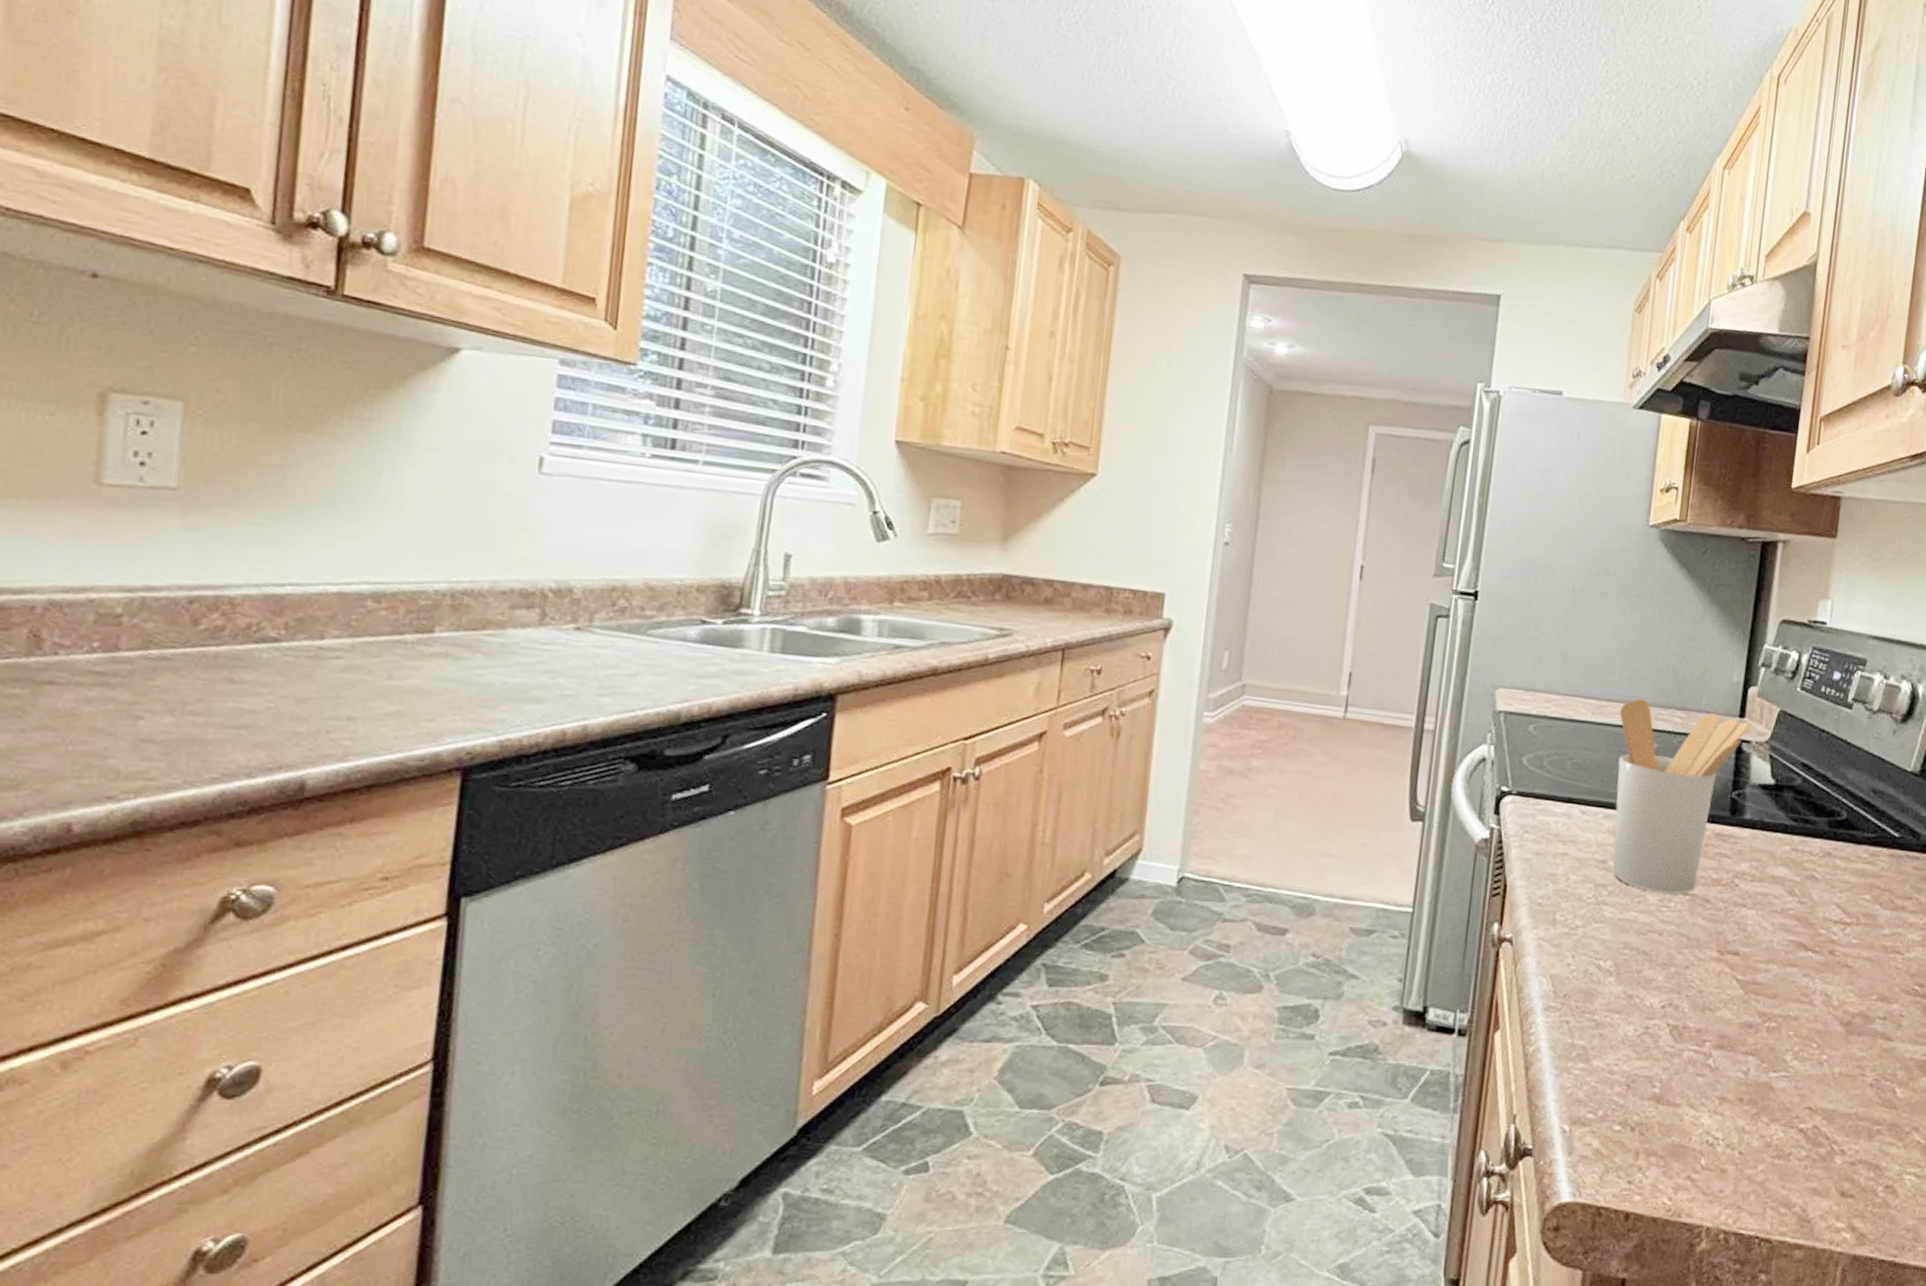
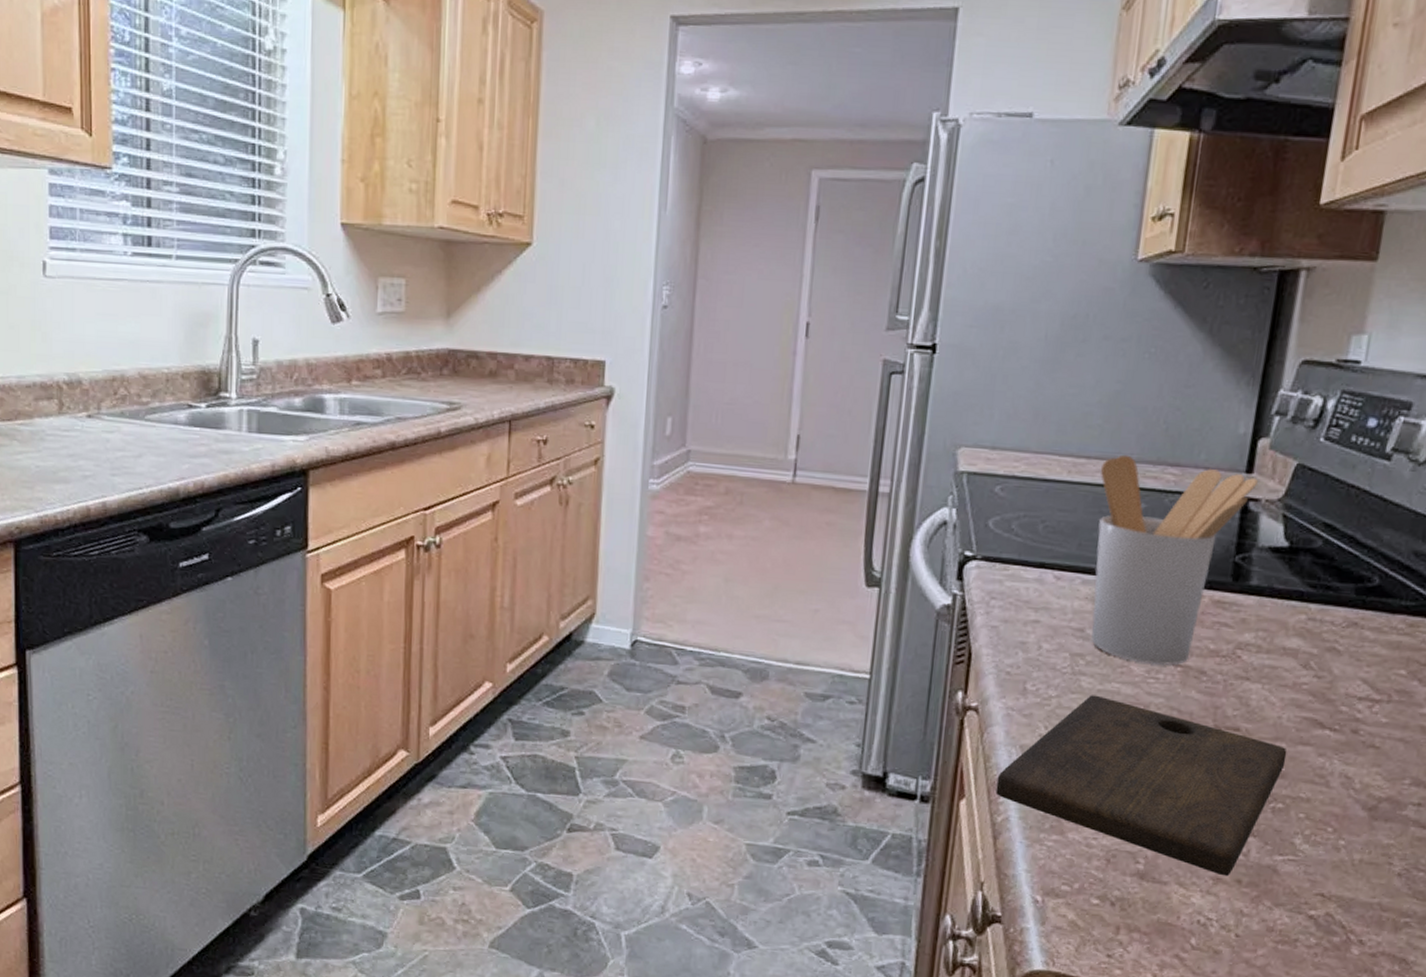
cutting board: none [1527,924,1778,1096] -> present [995,695,1287,877]

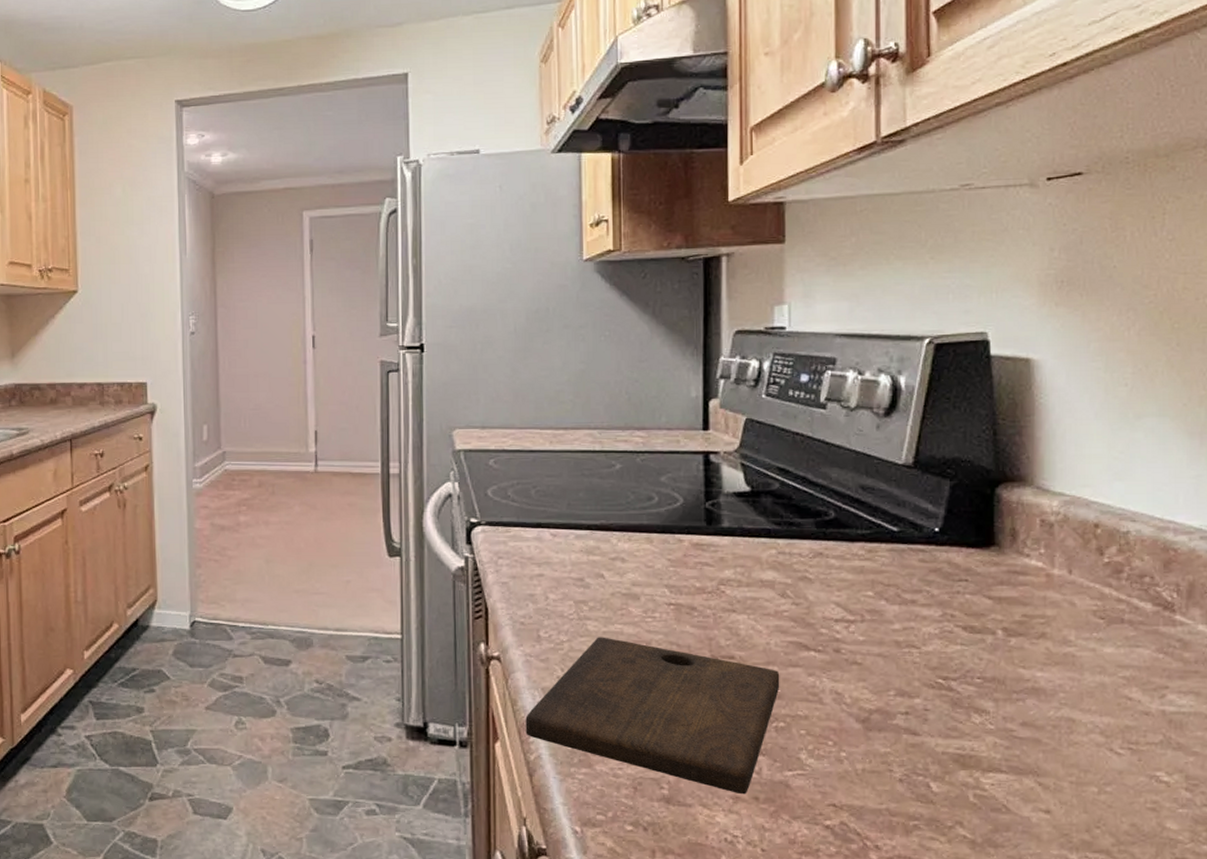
utensil holder: present [1091,454,1258,666] -> none [577,423,714,606]

